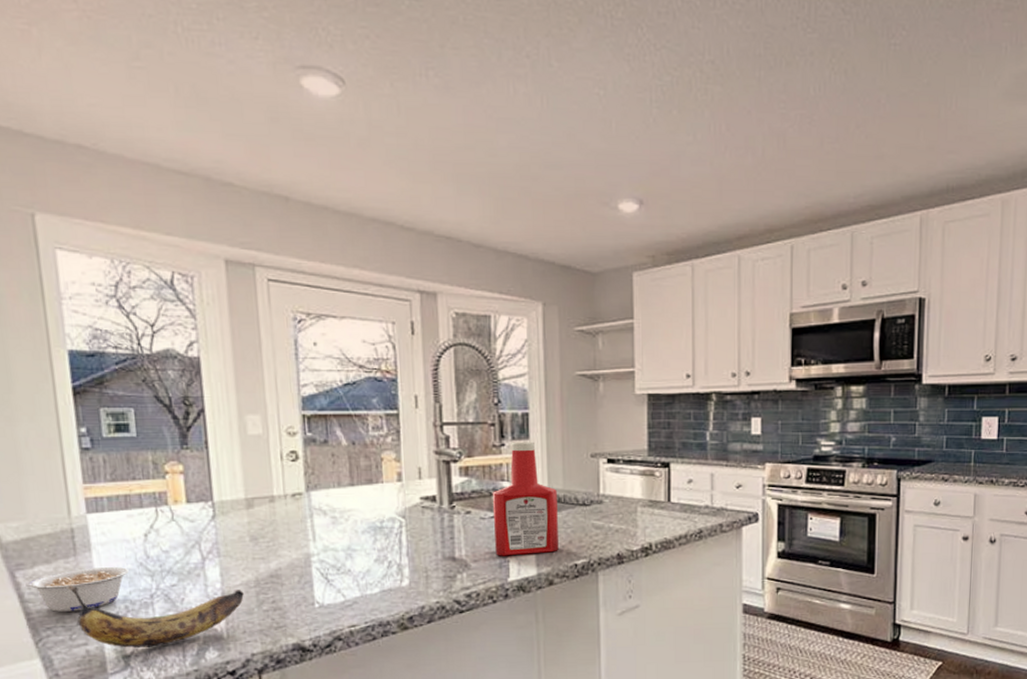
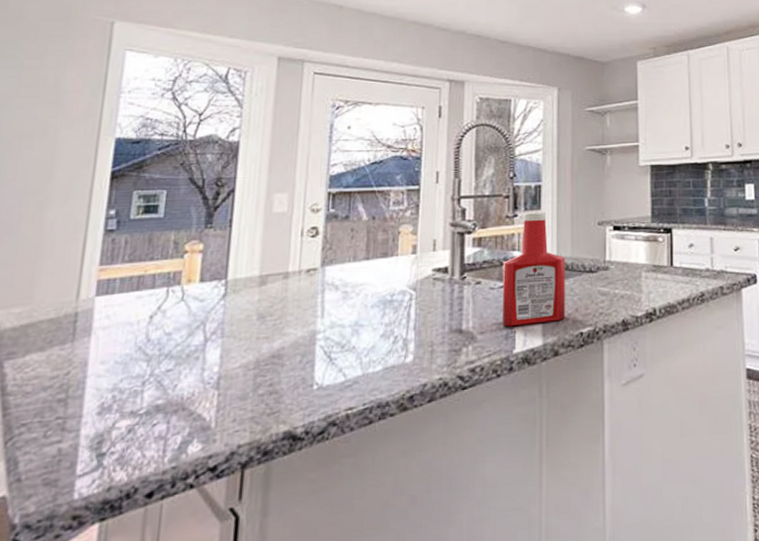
legume: present [26,566,129,612] -> none [12,352,125,405]
banana: present [66,584,244,648] -> none [55,373,241,444]

